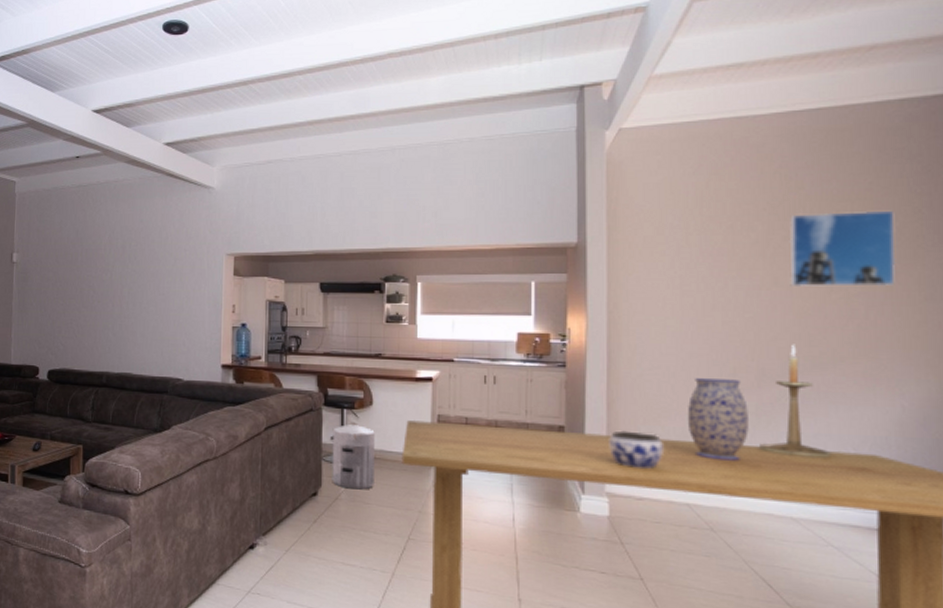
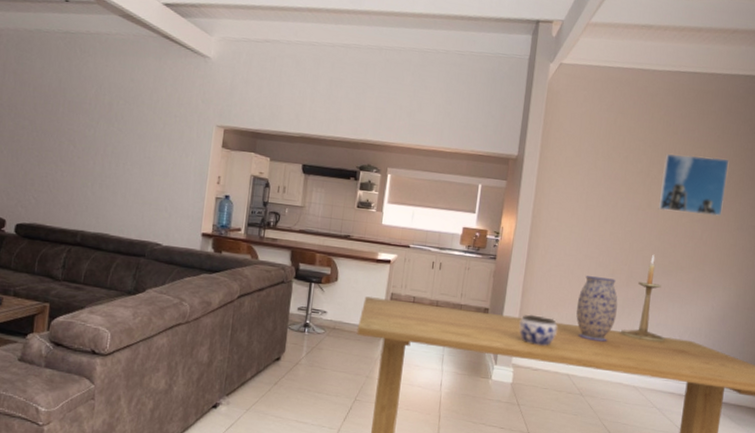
waste bin: present [332,422,375,490] -> none [294,295,337,356]

